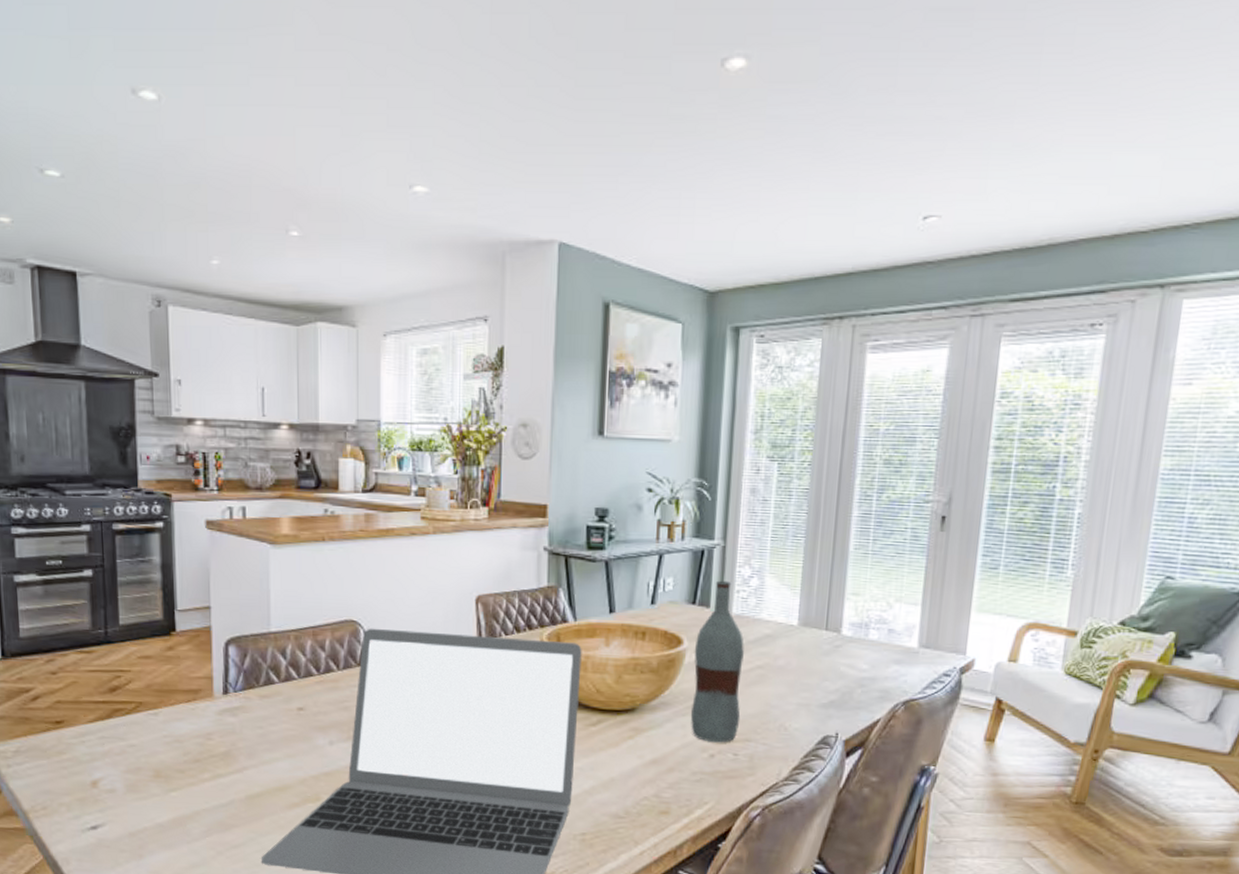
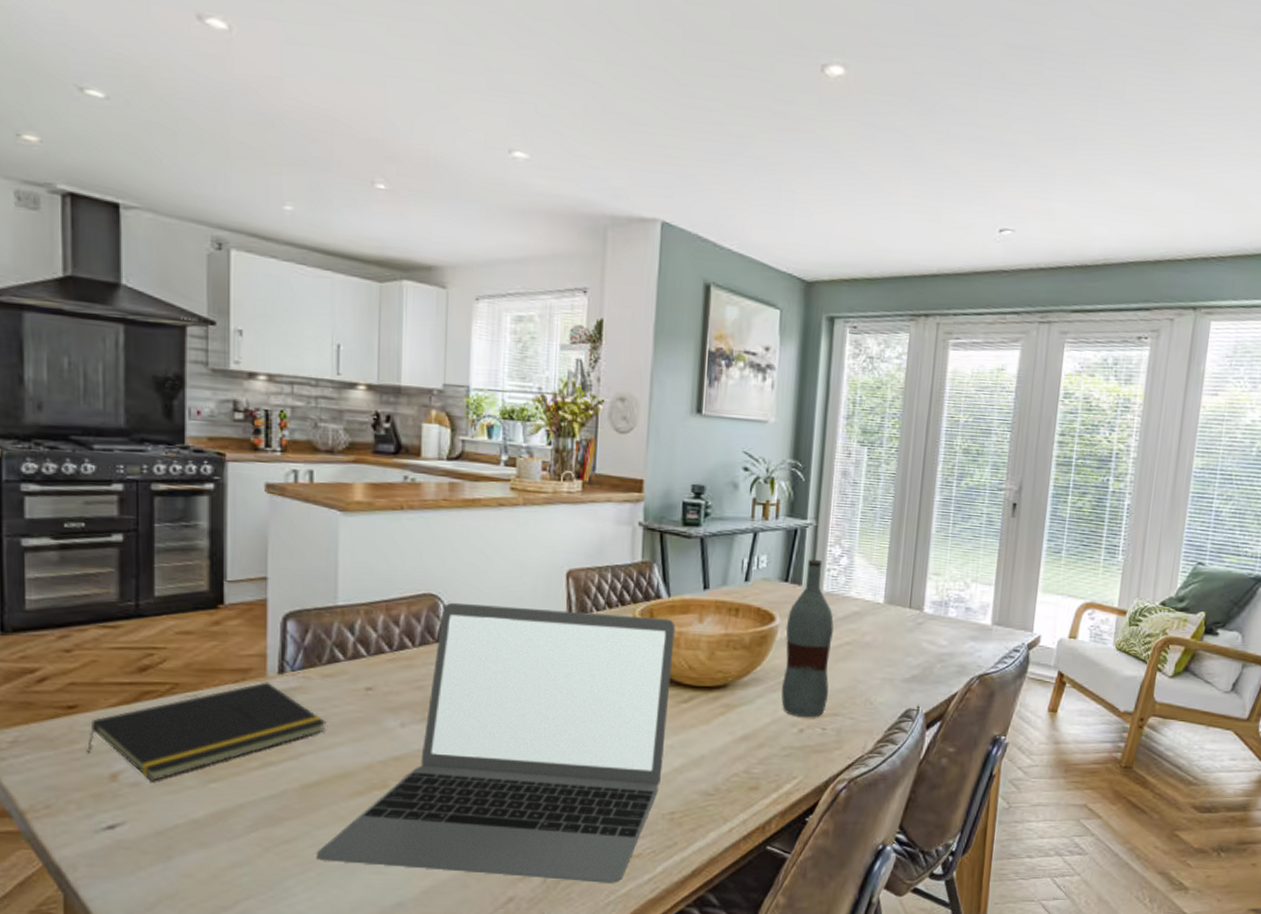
notepad: none [73,701,266,788] -> present [87,682,327,781]

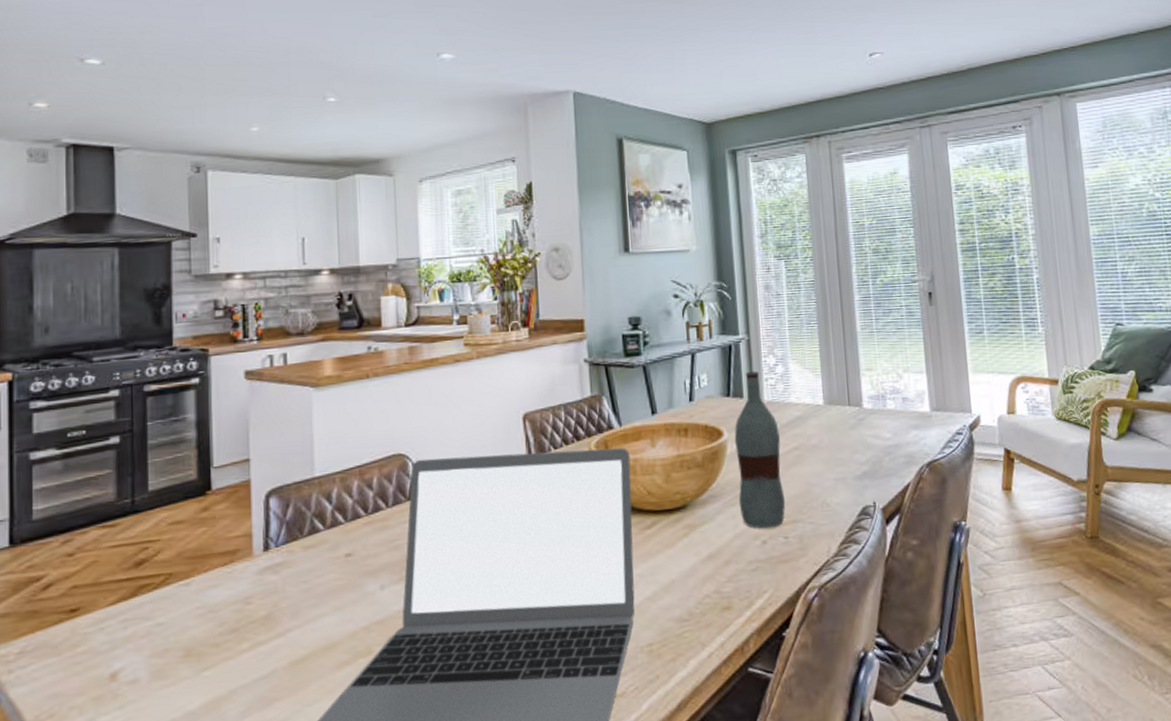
notepad: present [87,682,327,781] -> none [88,561,311,676]

